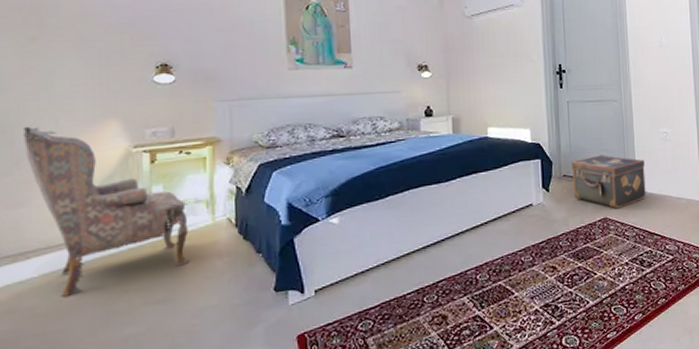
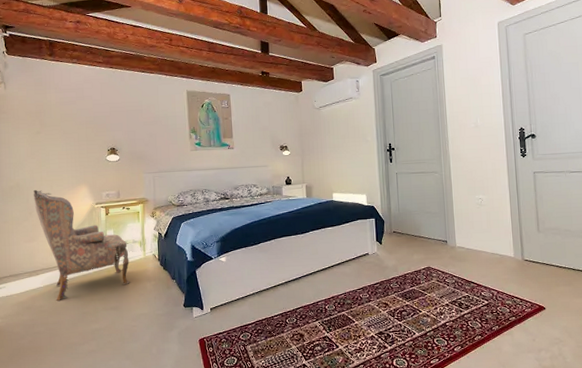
suitcase: present [572,154,646,209] -> none [400,216,464,260]

